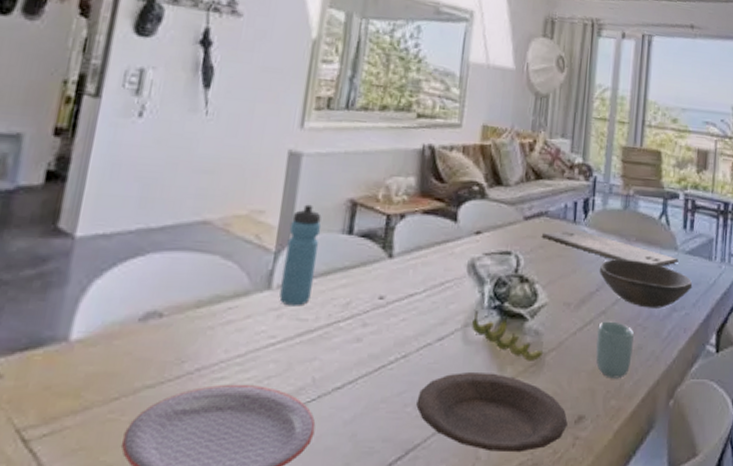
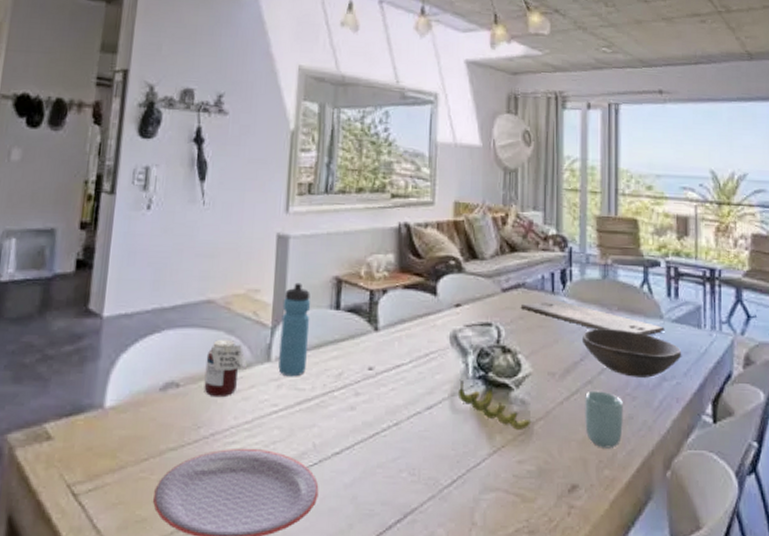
jar: none [191,264,244,329] -> present [204,339,247,398]
plate: present [416,373,568,453] -> none [411,440,561,520]

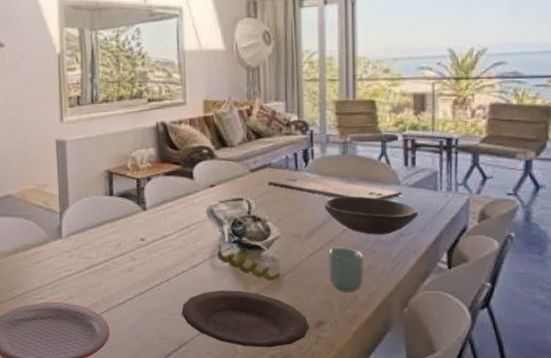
jar: present [204,339,247,398] -> none [12,223,44,267]
water bottle: present [278,282,311,377] -> none [66,177,90,249]
plate: none [411,440,561,520] -> present [182,290,309,348]

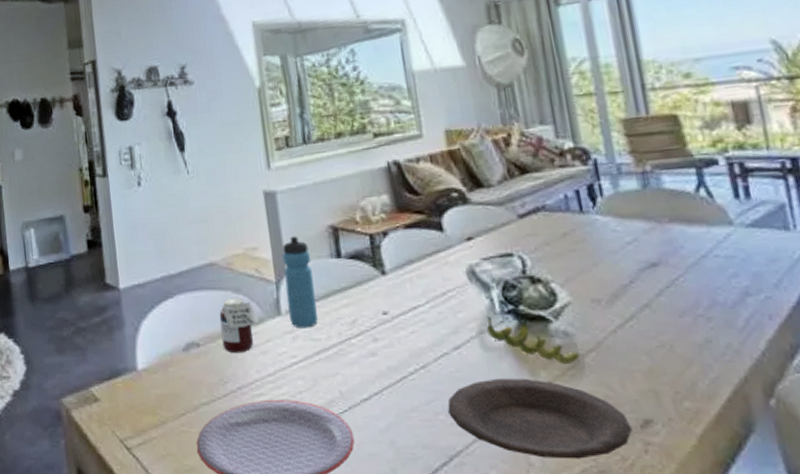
jar: none [12,223,44,267] -> present [219,298,259,354]
water bottle: none [66,177,90,249] -> present [282,236,318,329]
cutting board: present [267,176,402,199] -> none [543,219,738,247]
bowl: present [324,196,419,235] -> none [627,243,768,296]
cup: present [328,247,363,292] -> none [643,314,701,378]

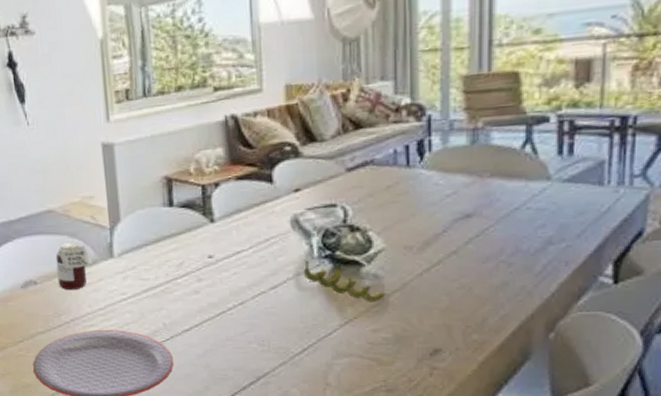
water bottle: present [282,236,318,329] -> none [117,186,147,270]
plate: present [447,378,632,459] -> none [260,314,422,380]

